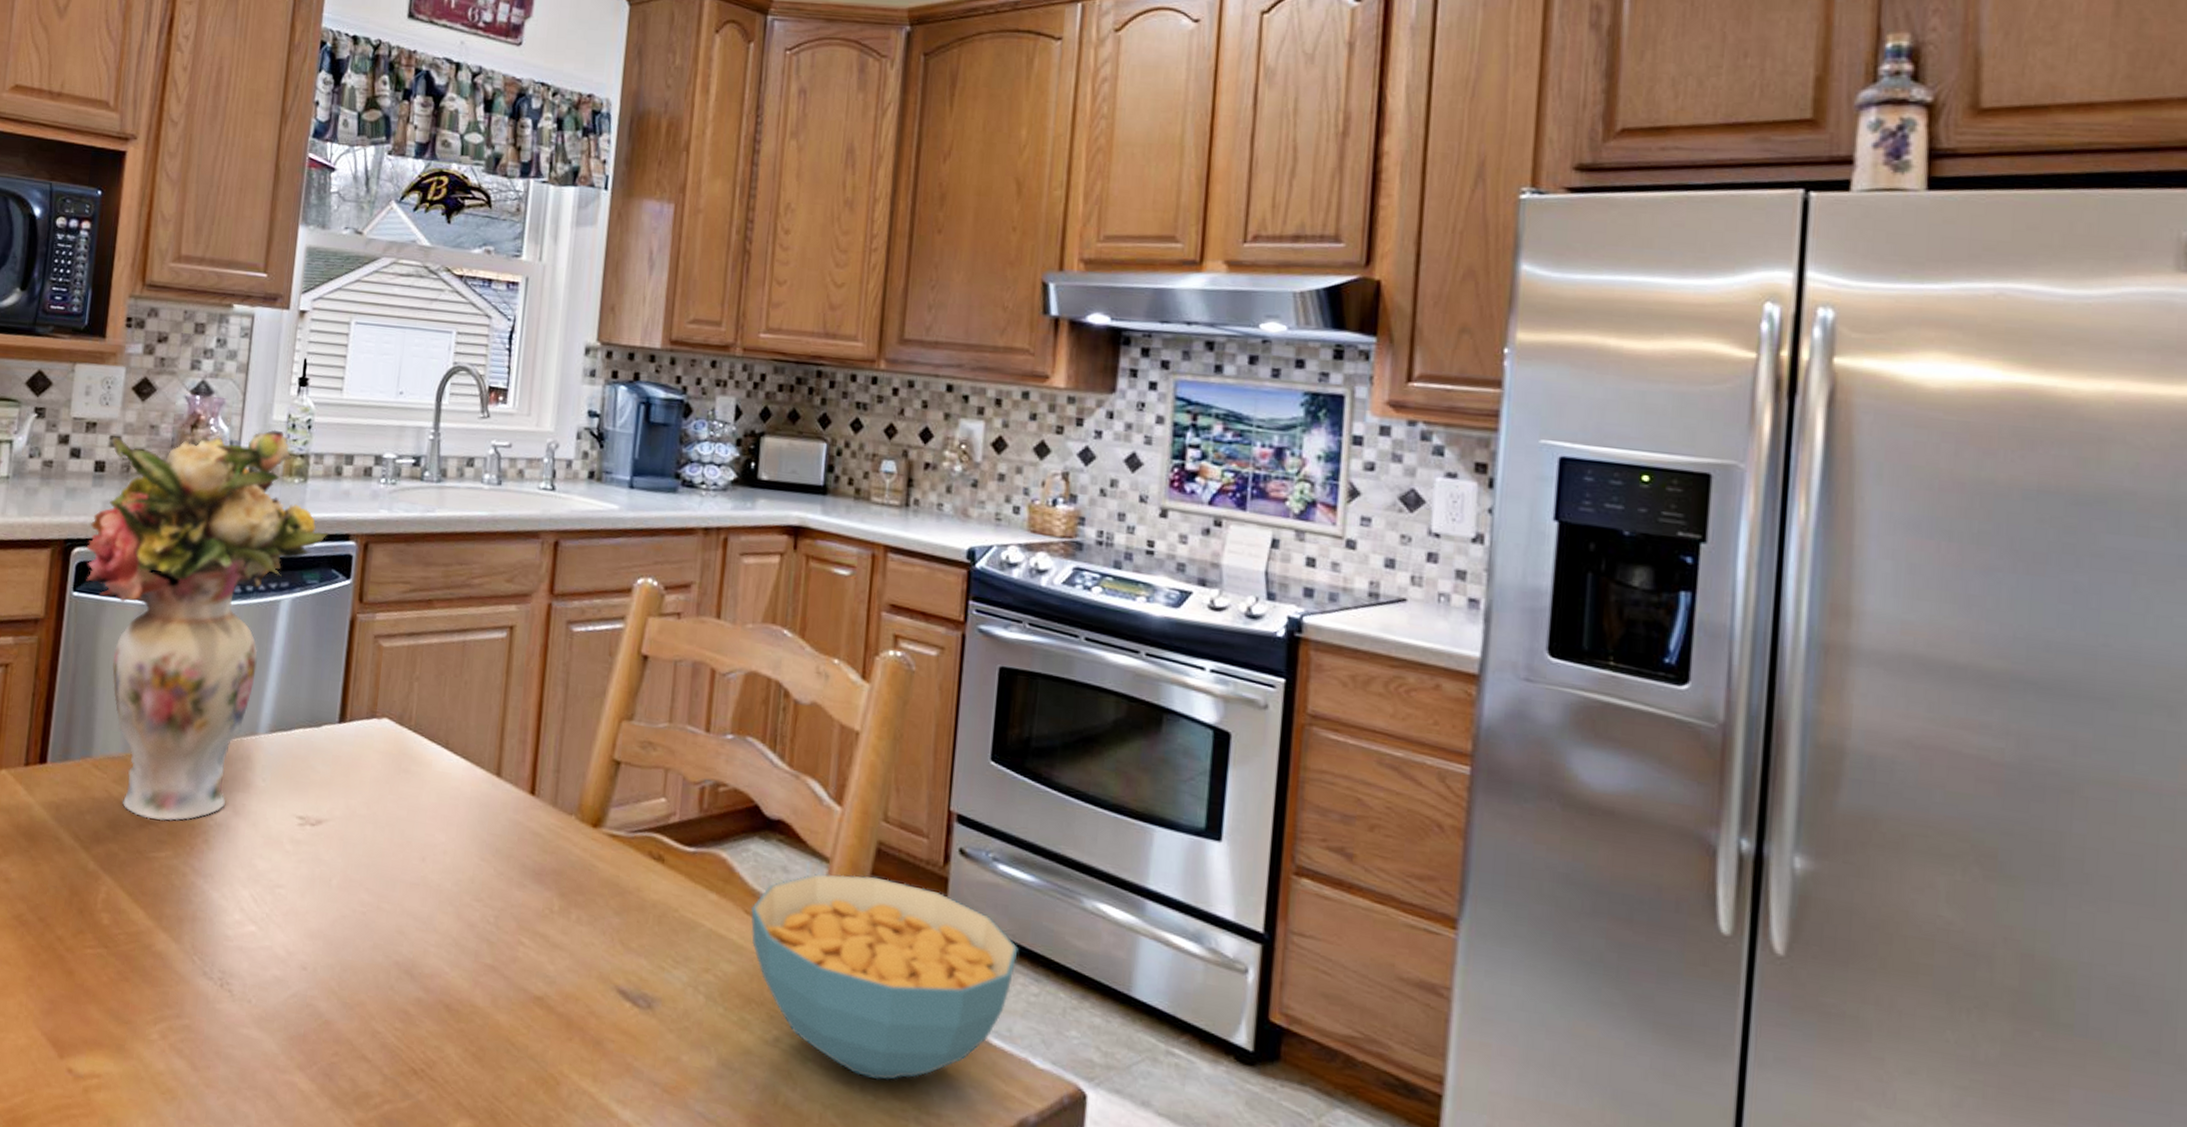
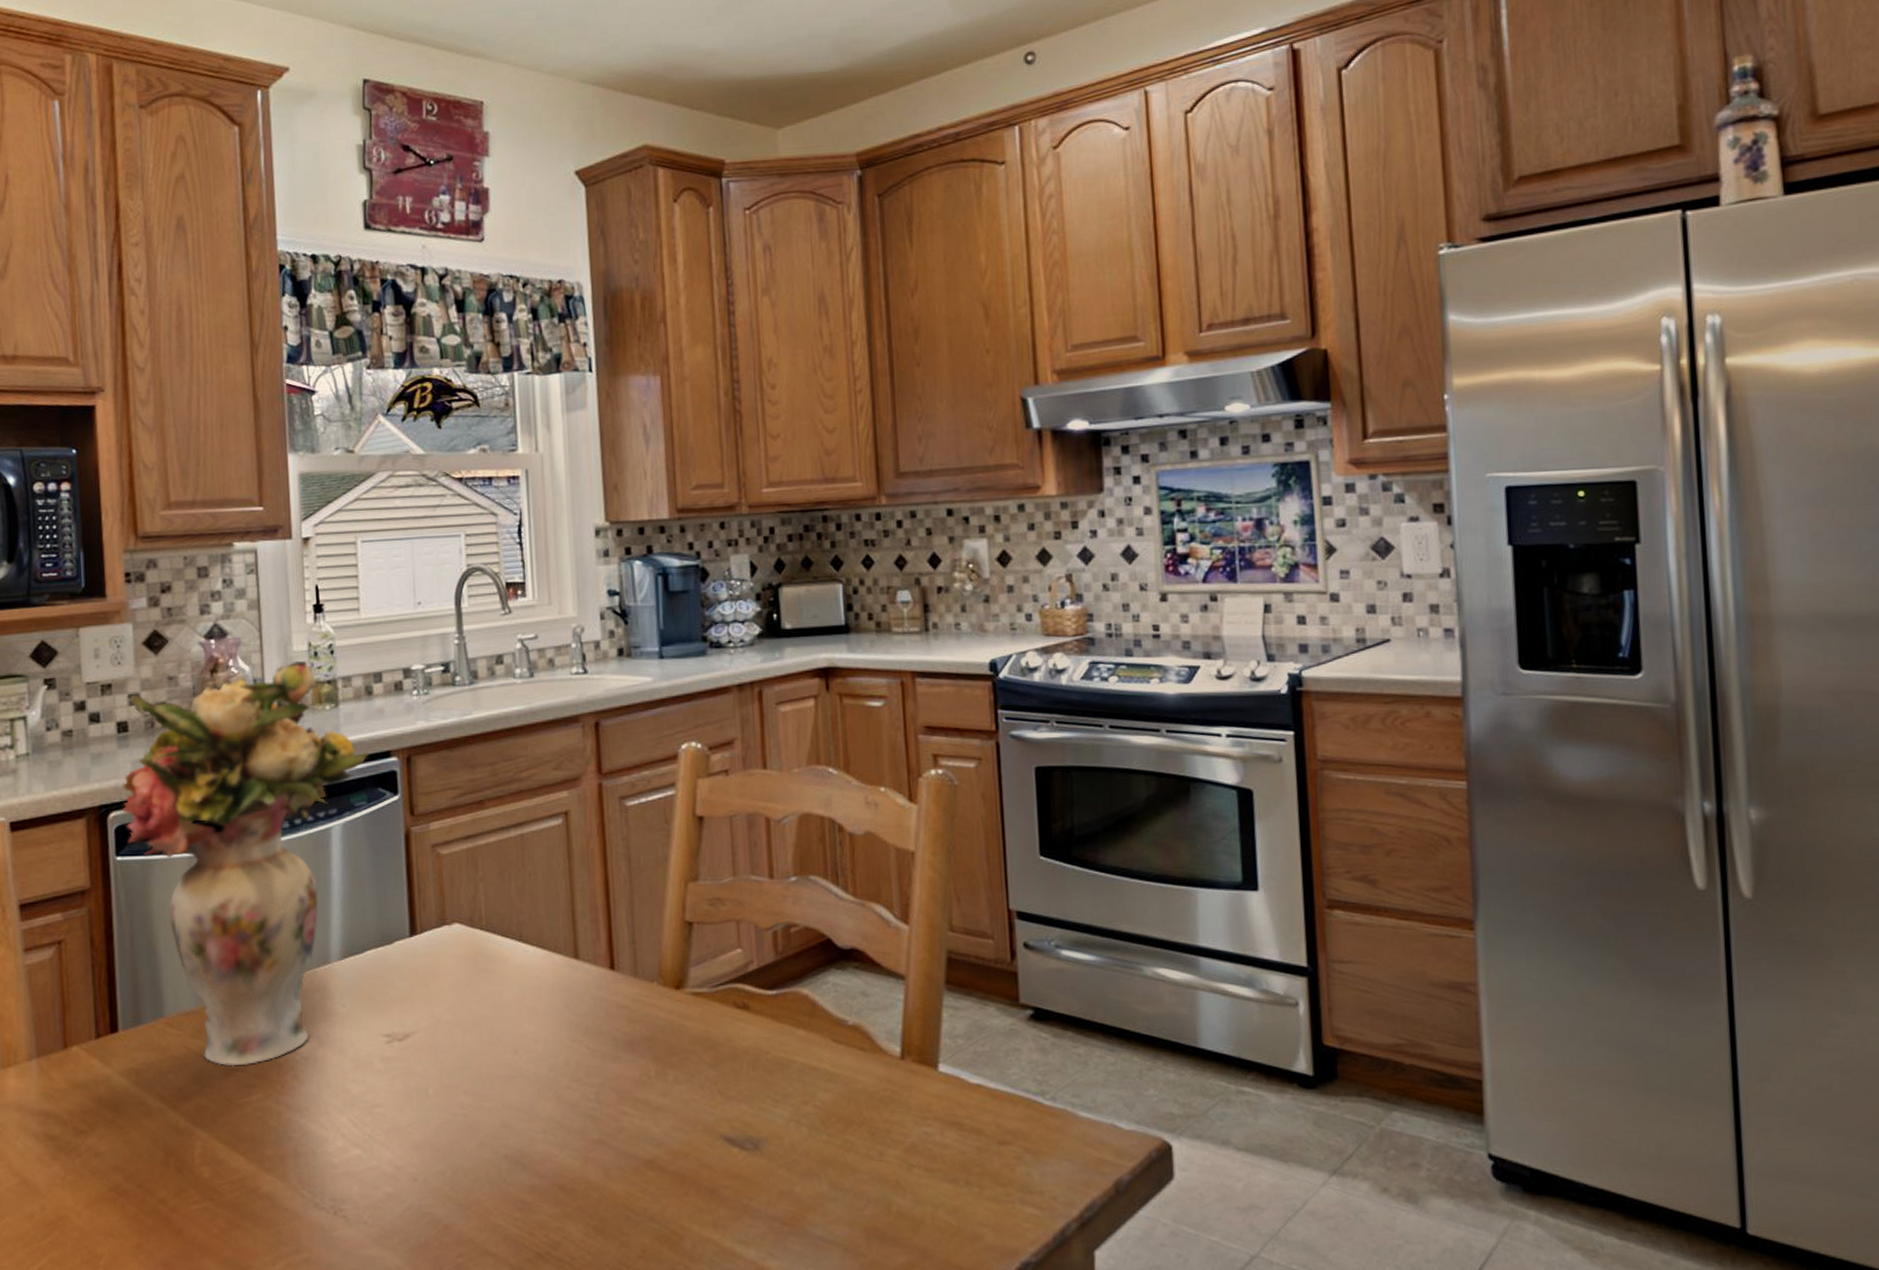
cereal bowl: present [751,873,1019,1080] -> none [838,984,1091,1171]

